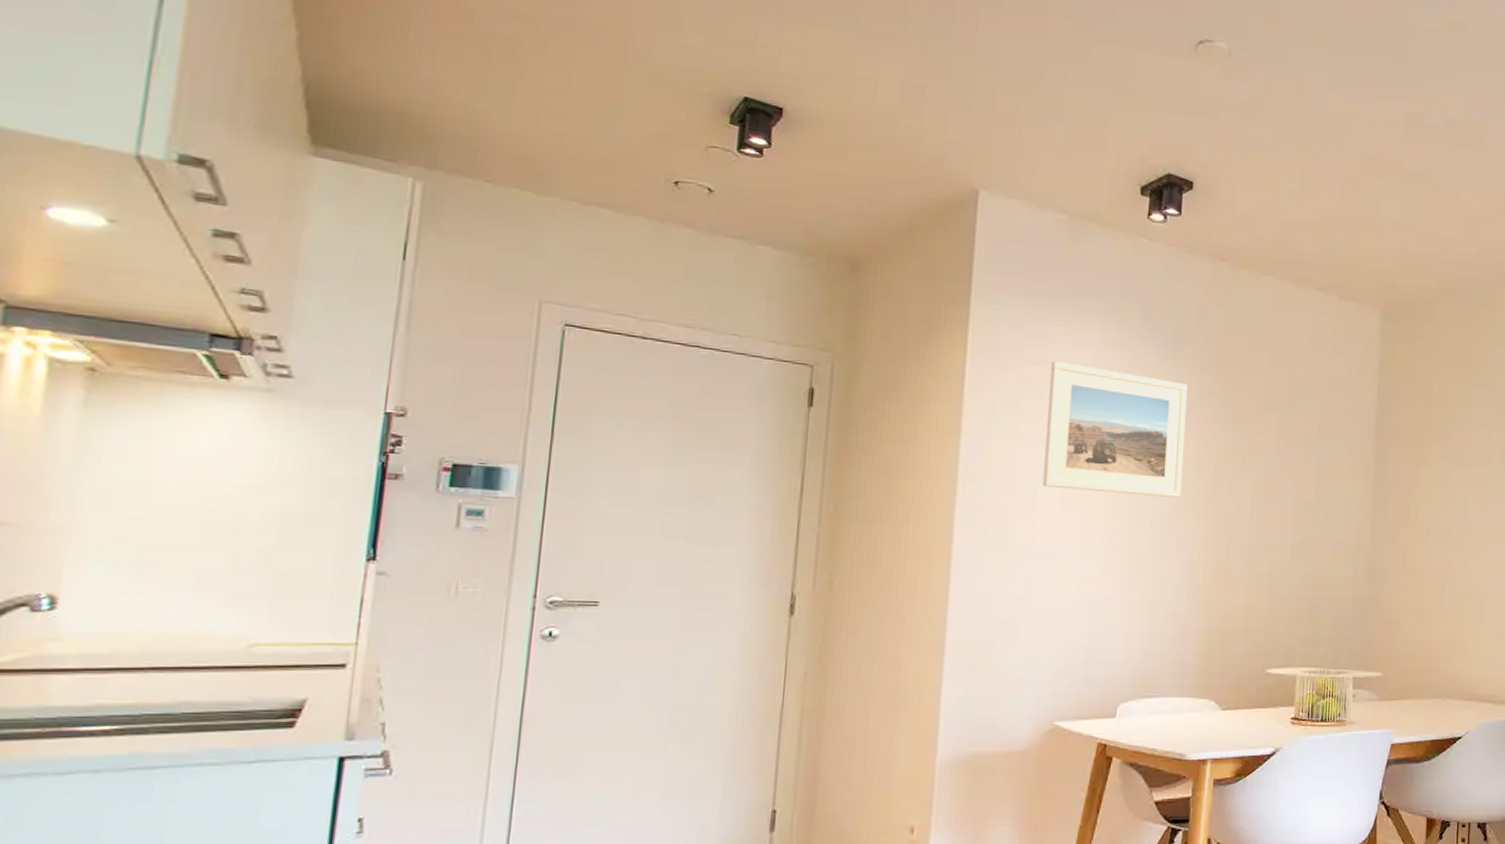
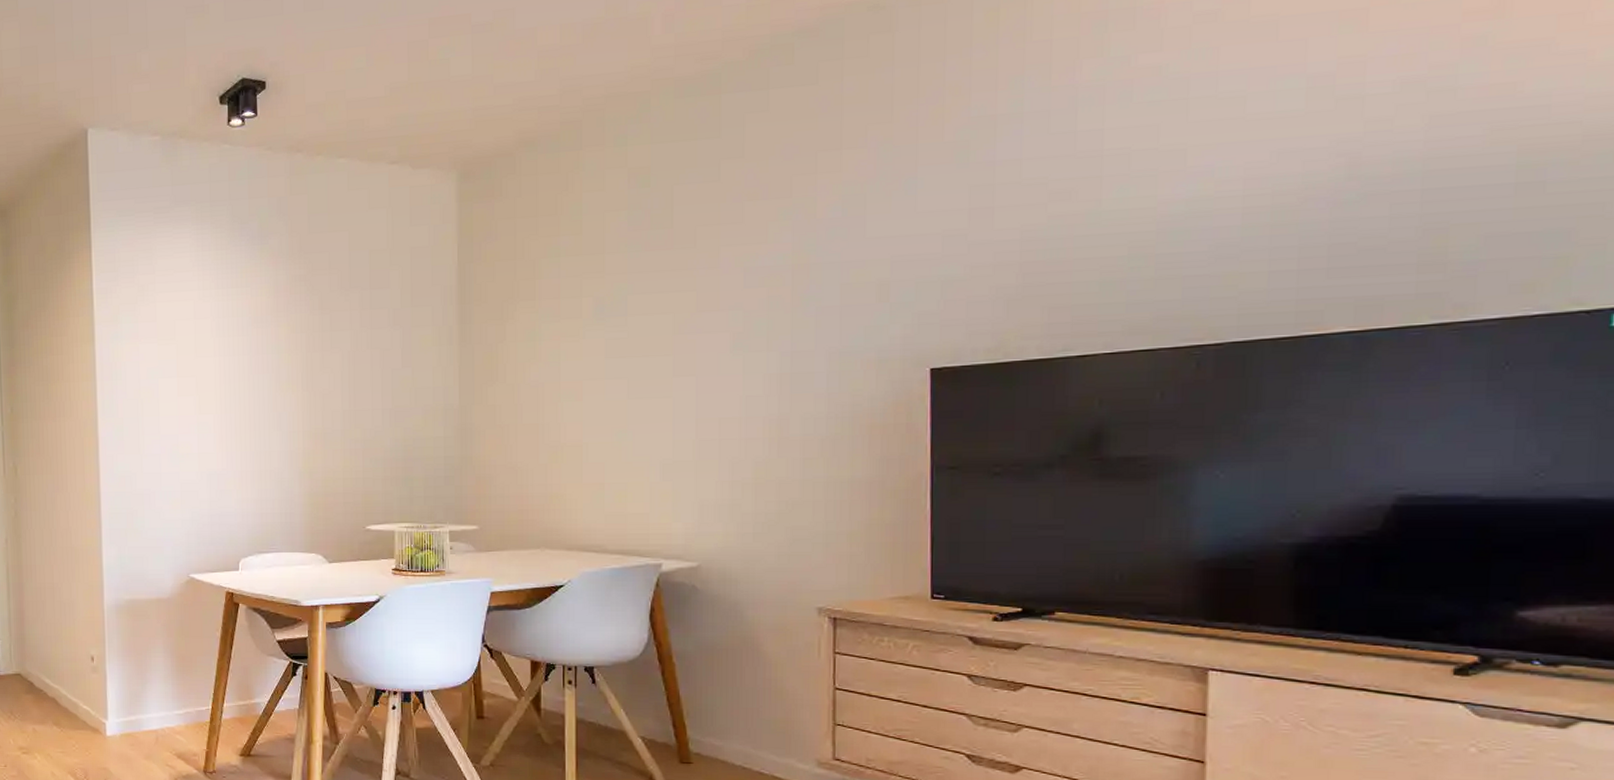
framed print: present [1042,360,1188,498] -> none [159,268,278,379]

